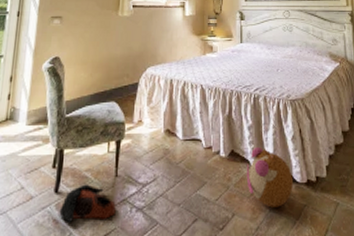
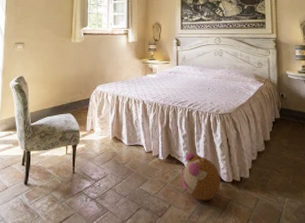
bag: present [59,184,116,224] -> none [29,178,74,209]

